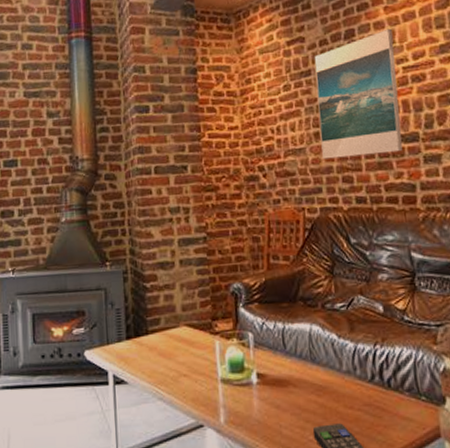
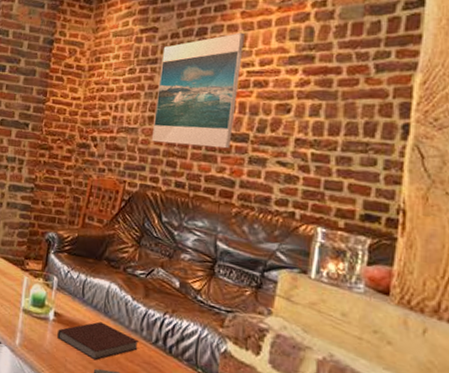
notebook: none [265,371,355,418] -> present [57,321,139,361]

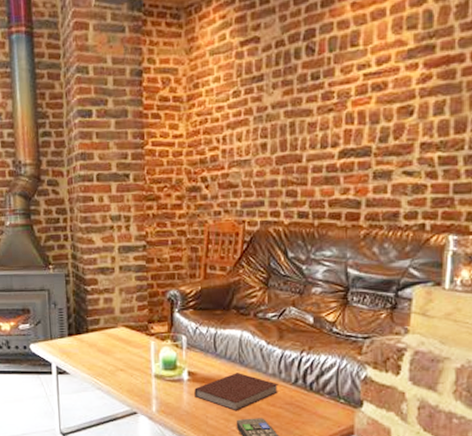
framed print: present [151,32,244,149] -> none [267,28,357,172]

